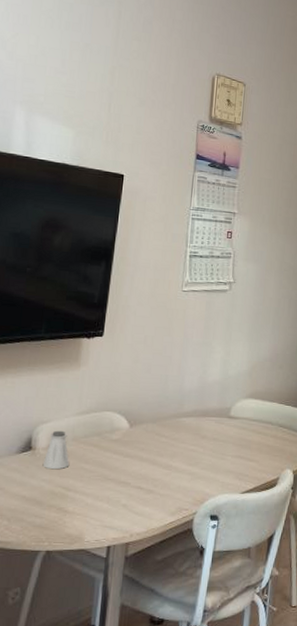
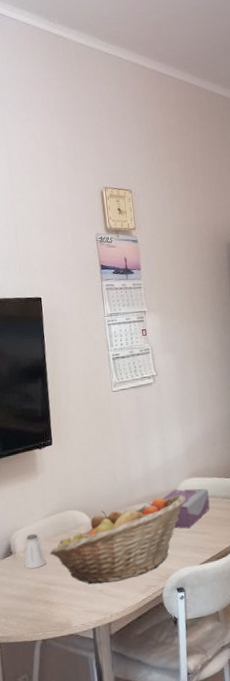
fruit basket: none [75,414,239,498] -> present [49,494,186,585]
tissue box: none [214,408,265,453] -> present [163,488,210,529]

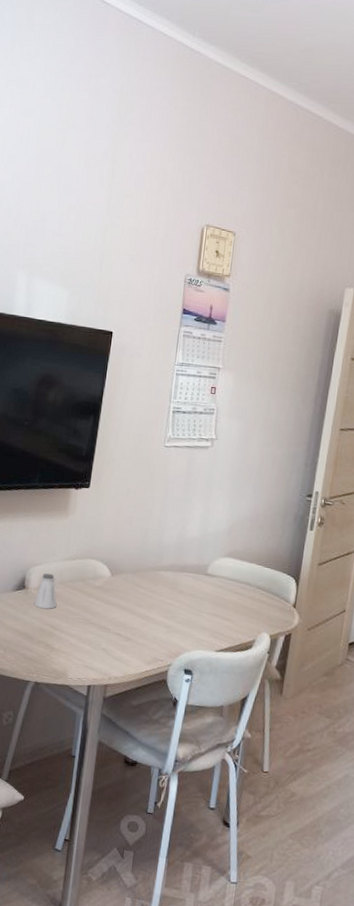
fruit basket: present [49,494,186,585] -> none [61,568,216,646]
tissue box: present [163,488,210,529] -> none [191,565,243,611]

